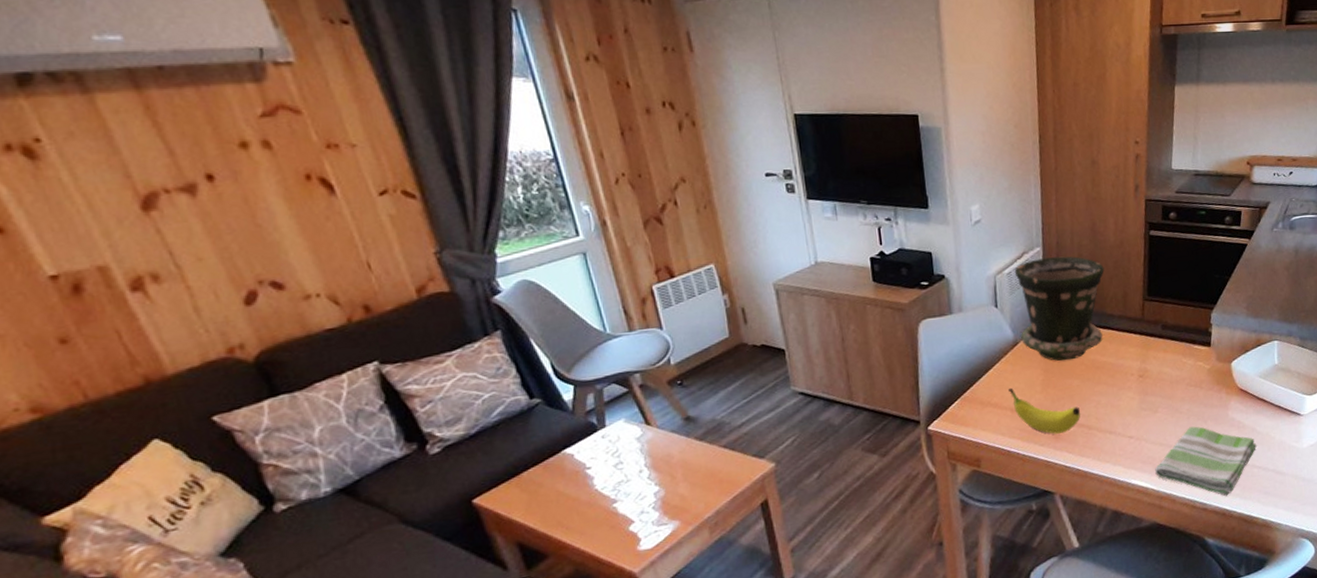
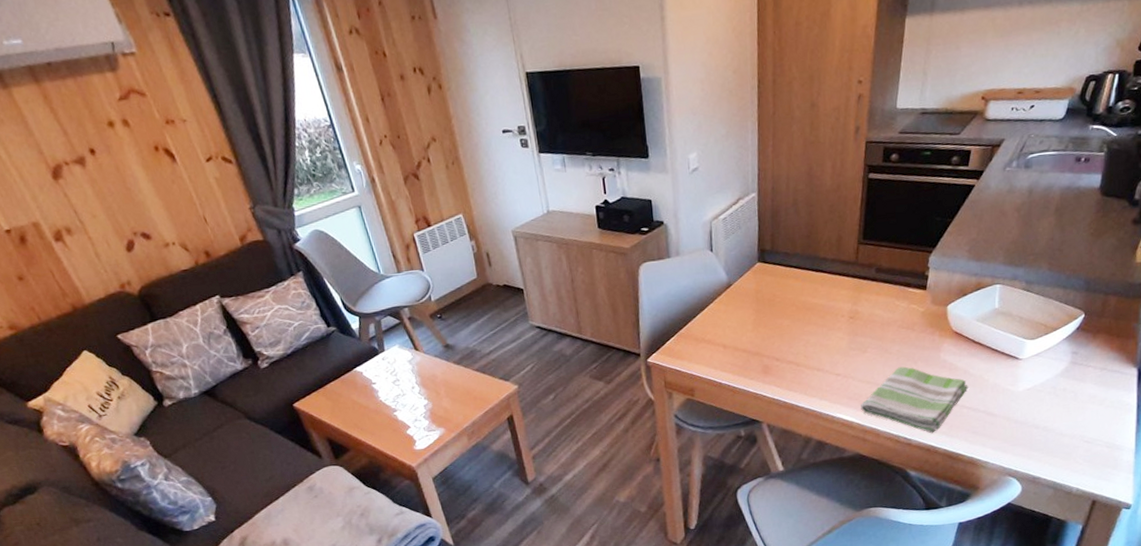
fruit: present [1009,387,1081,434] -> none [721,326,790,369]
flower pot: present [1014,256,1104,361] -> none [729,201,819,303]

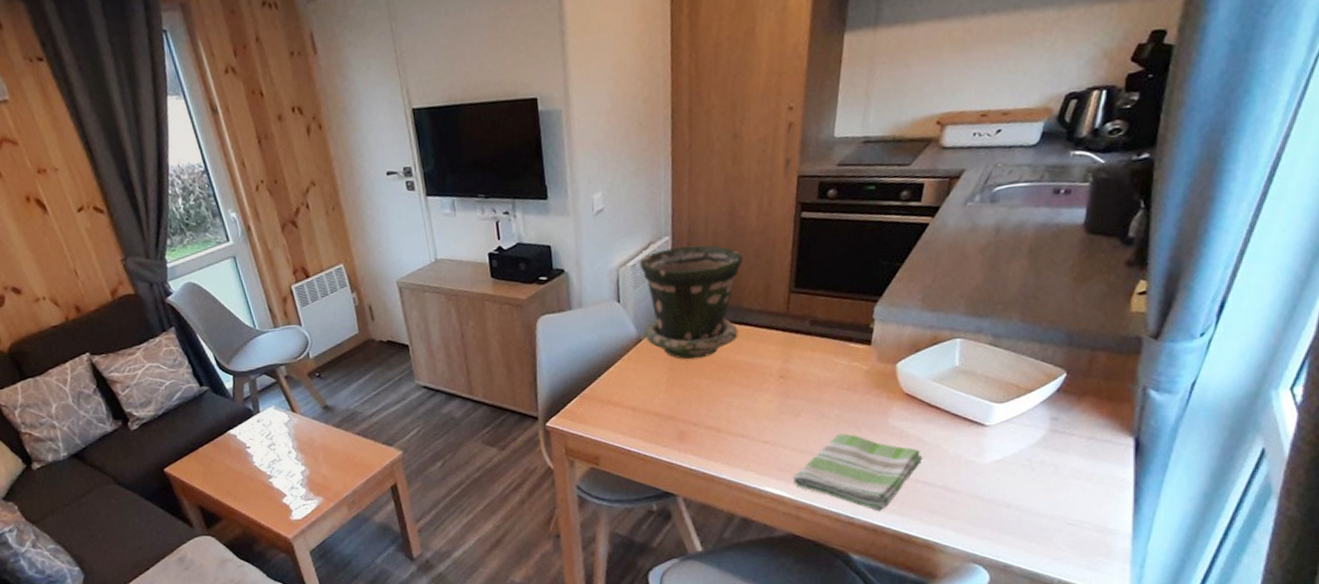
flower pot: none [729,201,819,303] -> present [639,245,743,360]

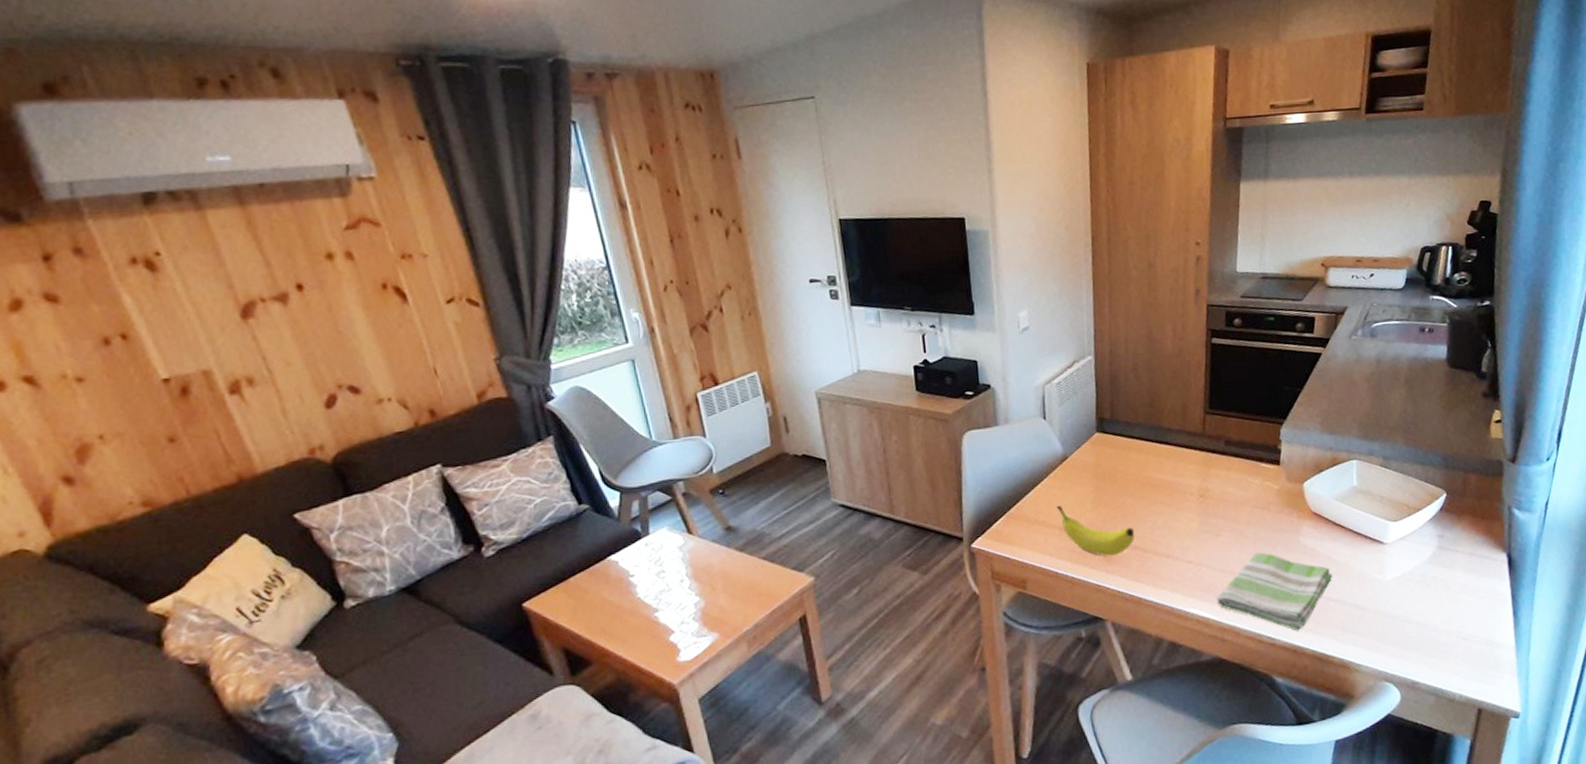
fruit: none [630,386,710,436] -> present [1057,505,1135,556]
flower pot: present [639,245,743,360] -> none [1064,365,1162,478]

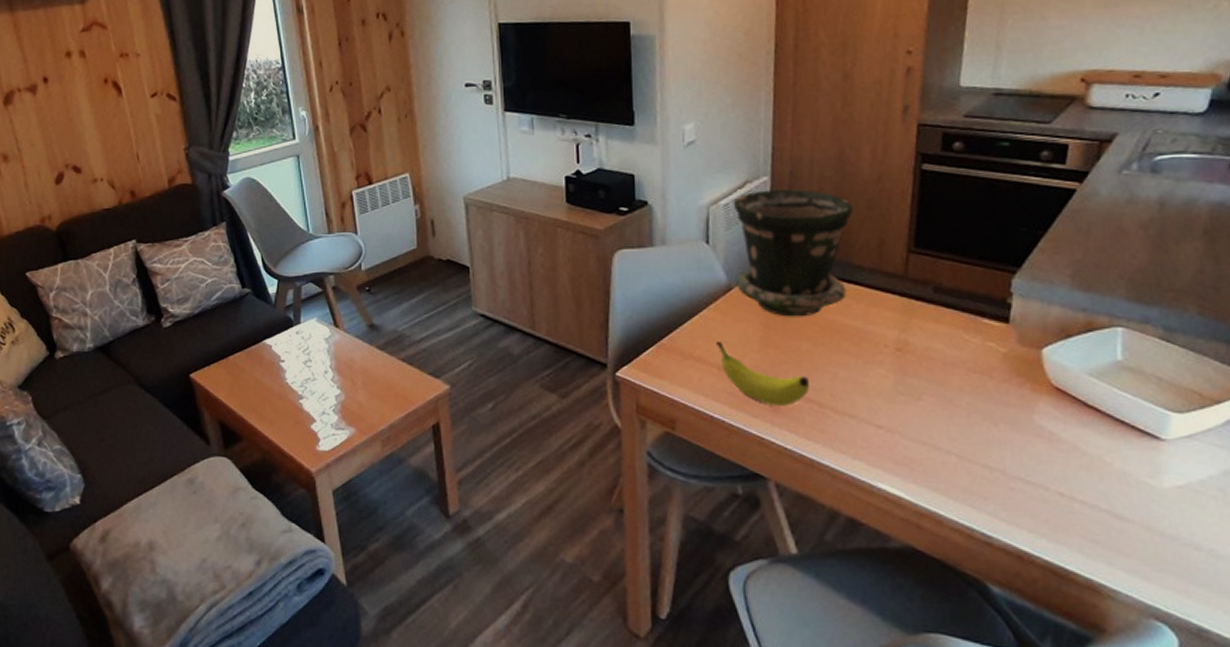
flower pot: none [1064,365,1162,478] -> present [733,189,854,317]
dish towel: present [1217,552,1333,632] -> none [913,427,1080,533]

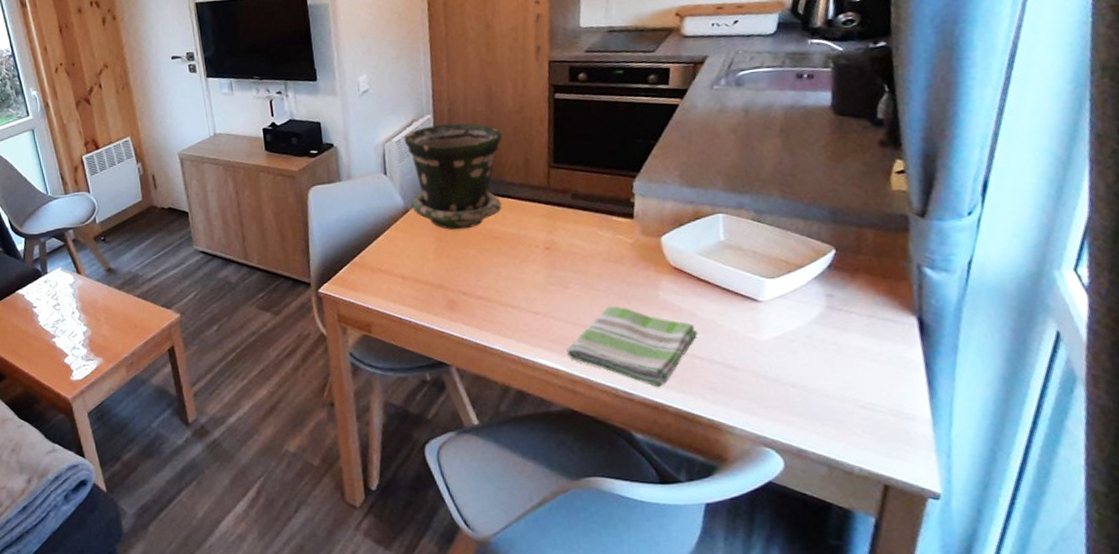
fruit: present [716,341,810,406] -> none [399,255,479,304]
dish towel: none [913,427,1080,533] -> present [567,306,698,388]

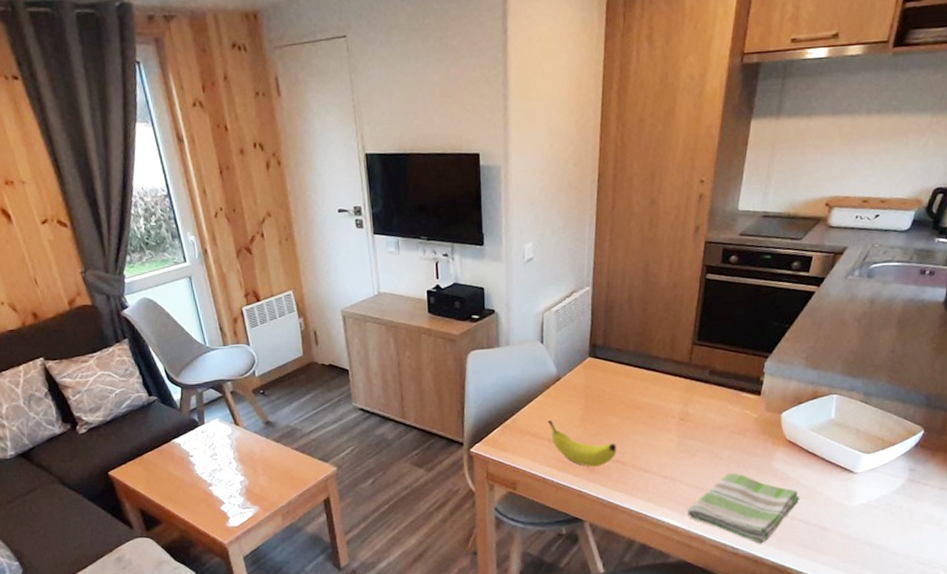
fruit: none [399,255,479,304] -> present [548,420,617,467]
flower pot: present [403,122,502,230] -> none [562,296,654,399]

